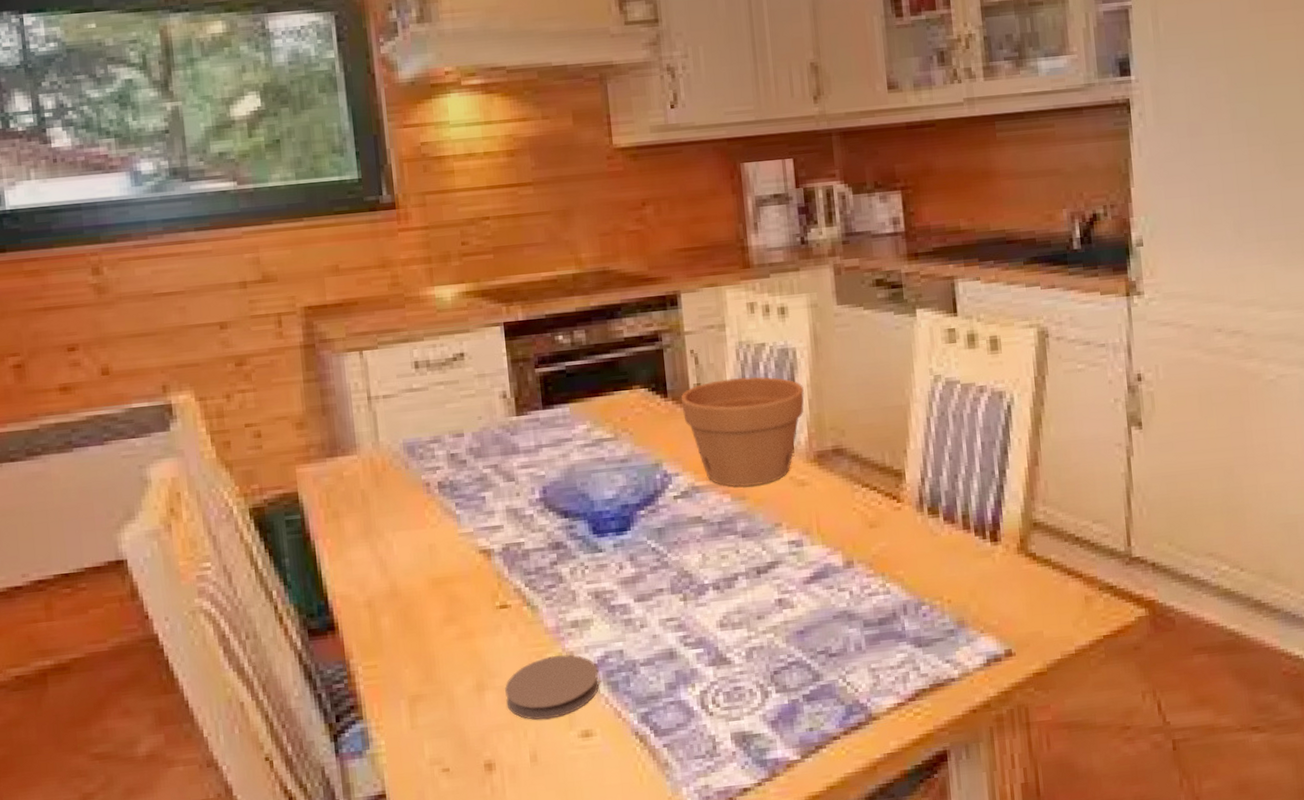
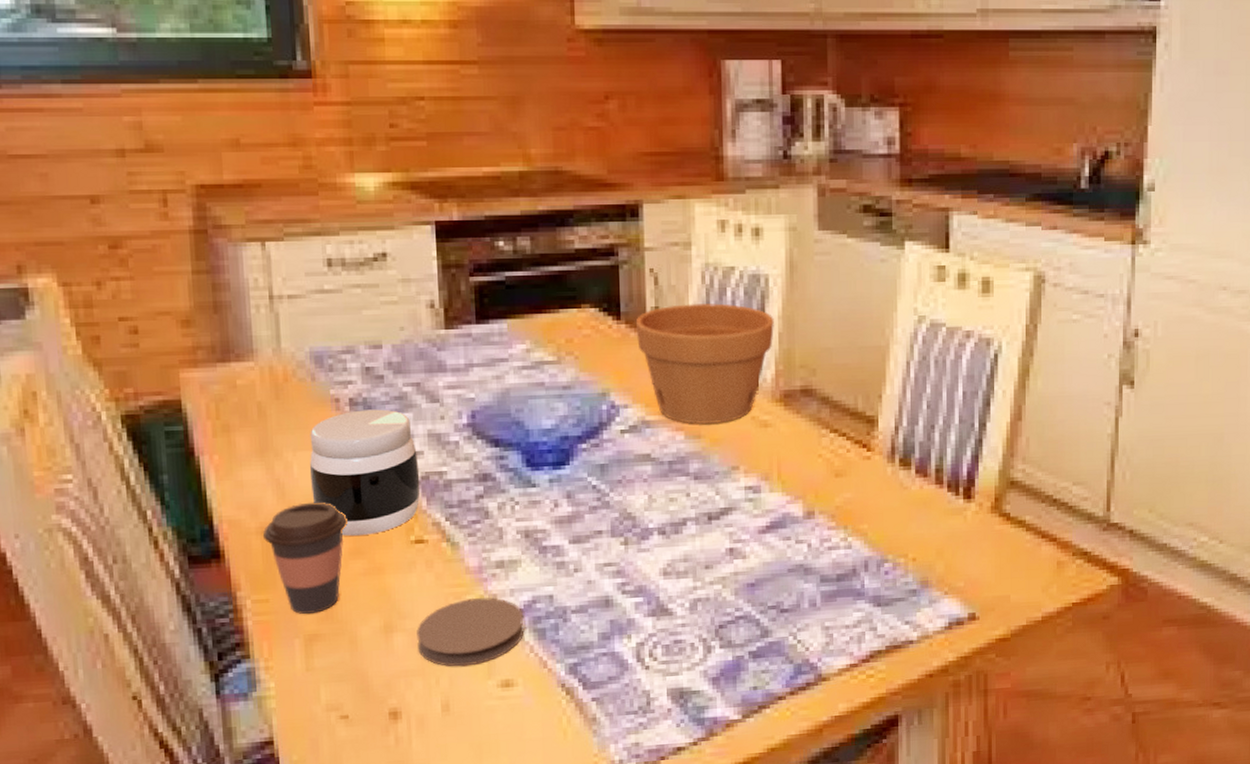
coffee cup: none [369,575,442,678] -> present [262,502,349,615]
jar: none [406,490,502,605] -> present [310,409,421,536]

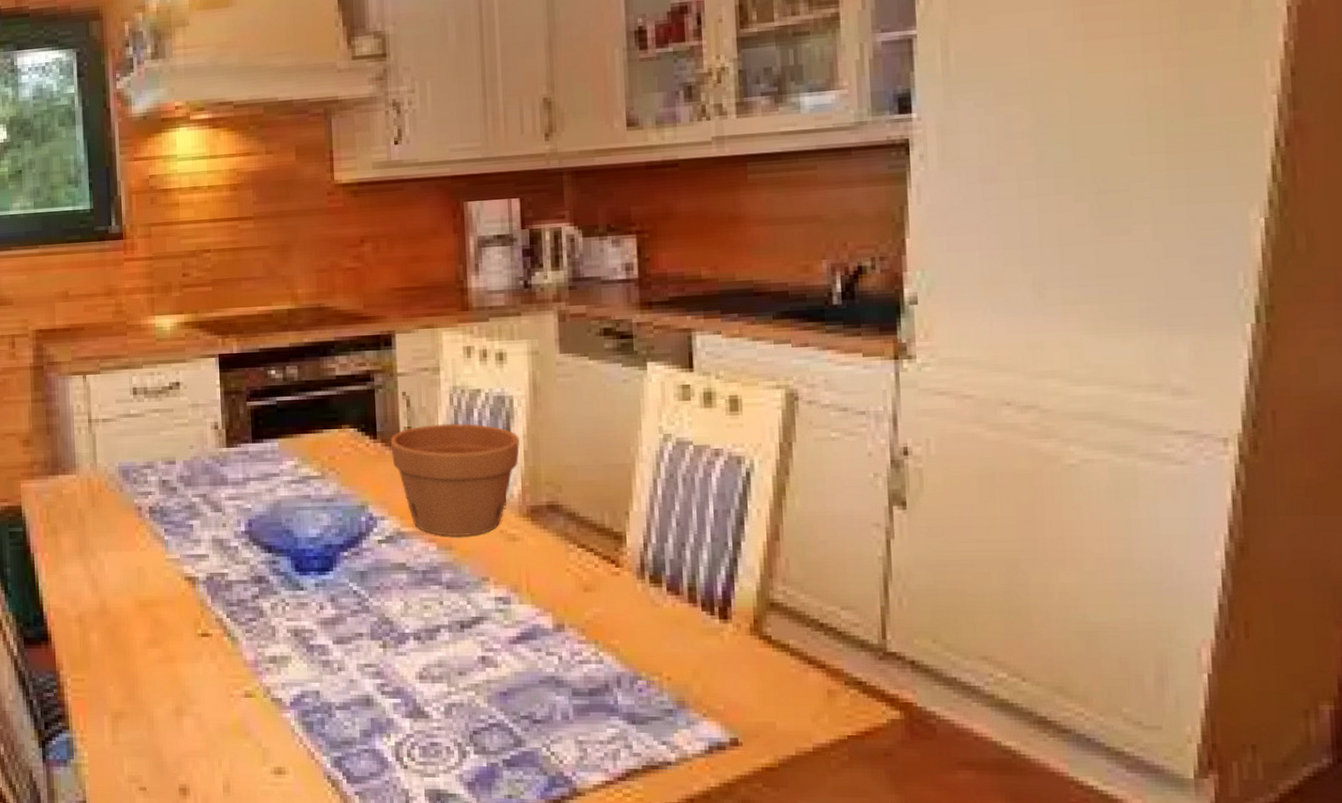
coffee cup: present [262,502,349,615] -> none [80,596,148,695]
jar: present [310,409,421,536] -> none [118,517,206,627]
coaster: present [417,597,525,667] -> none [202,690,295,752]

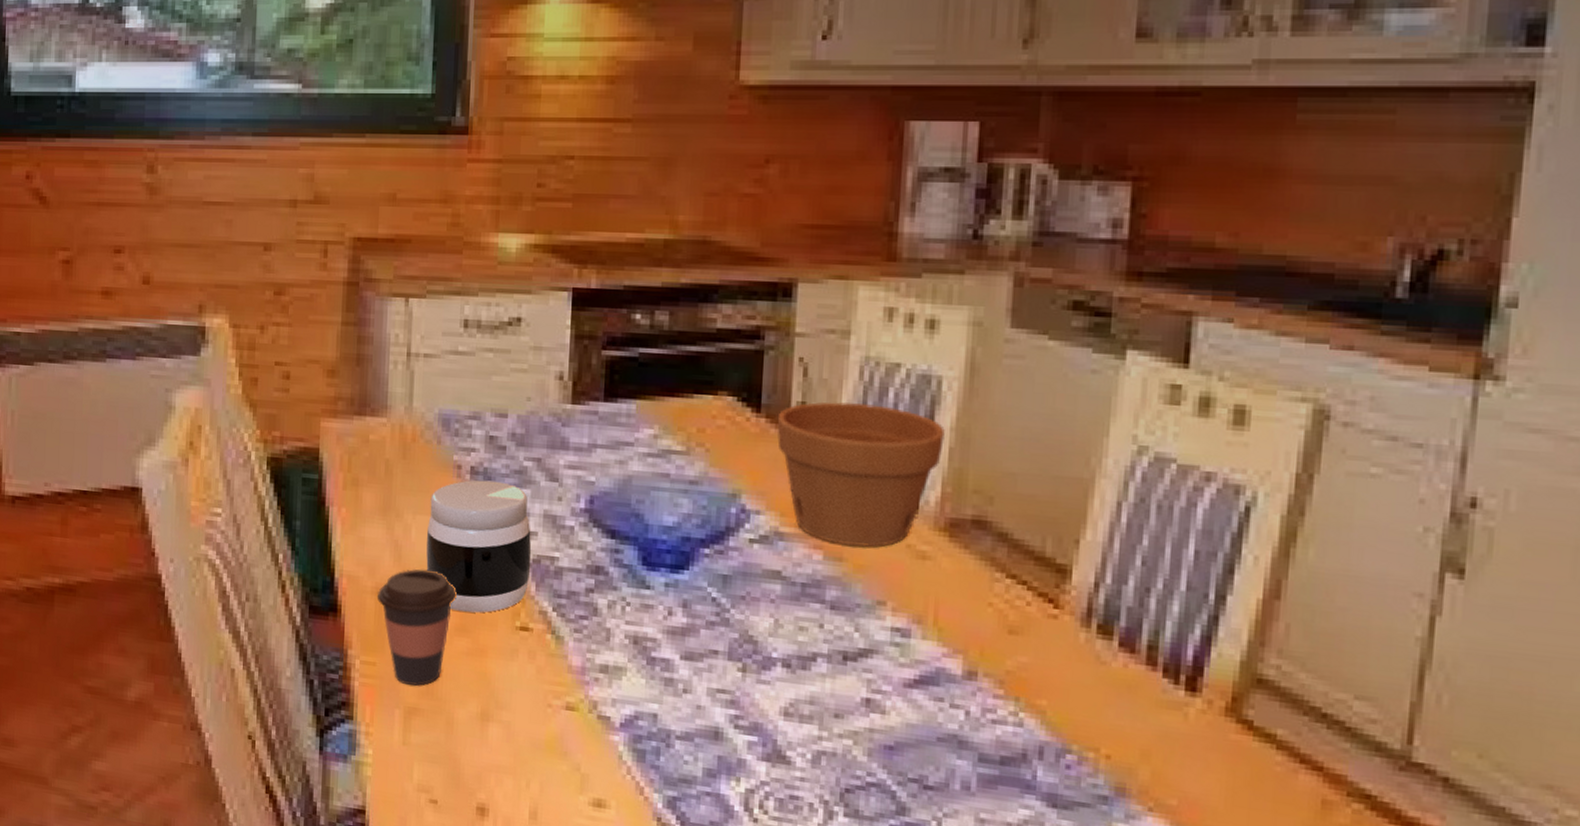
coffee cup: none [80,596,148,695] -> present [376,569,458,686]
jar: none [118,517,206,627] -> present [426,480,532,613]

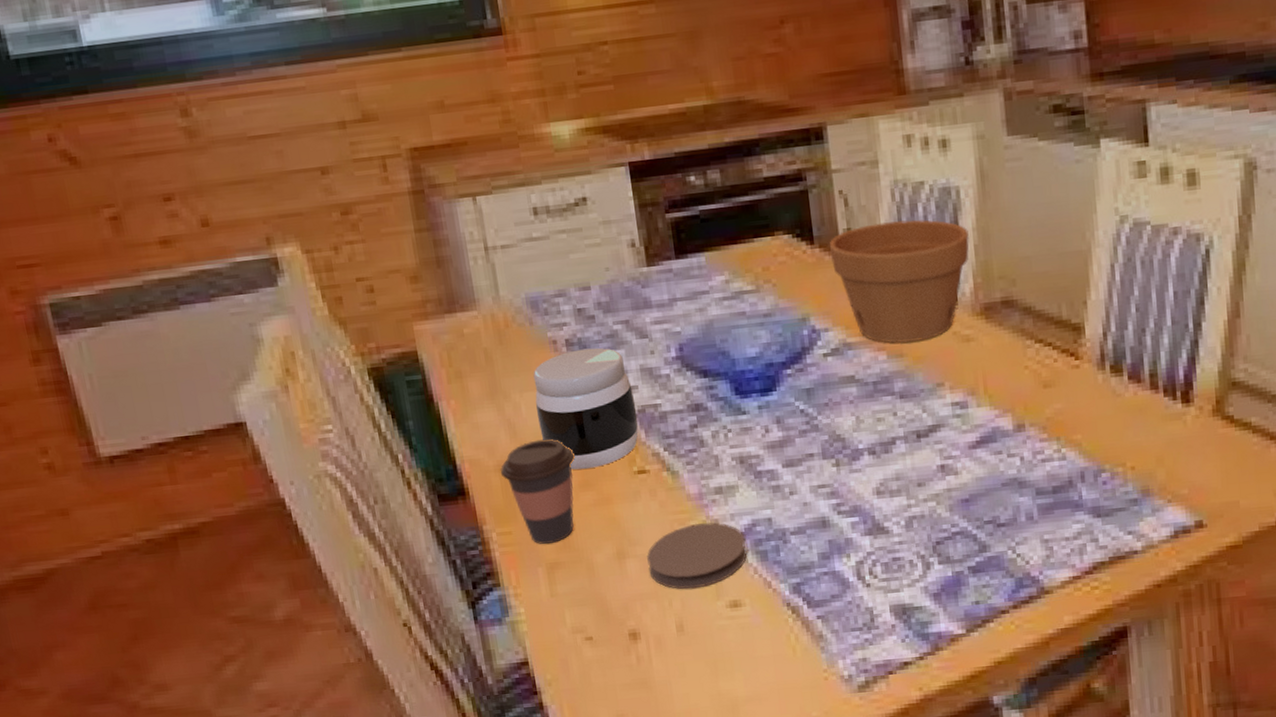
coaster: none [511,700,624,775] -> present [647,522,748,589]

